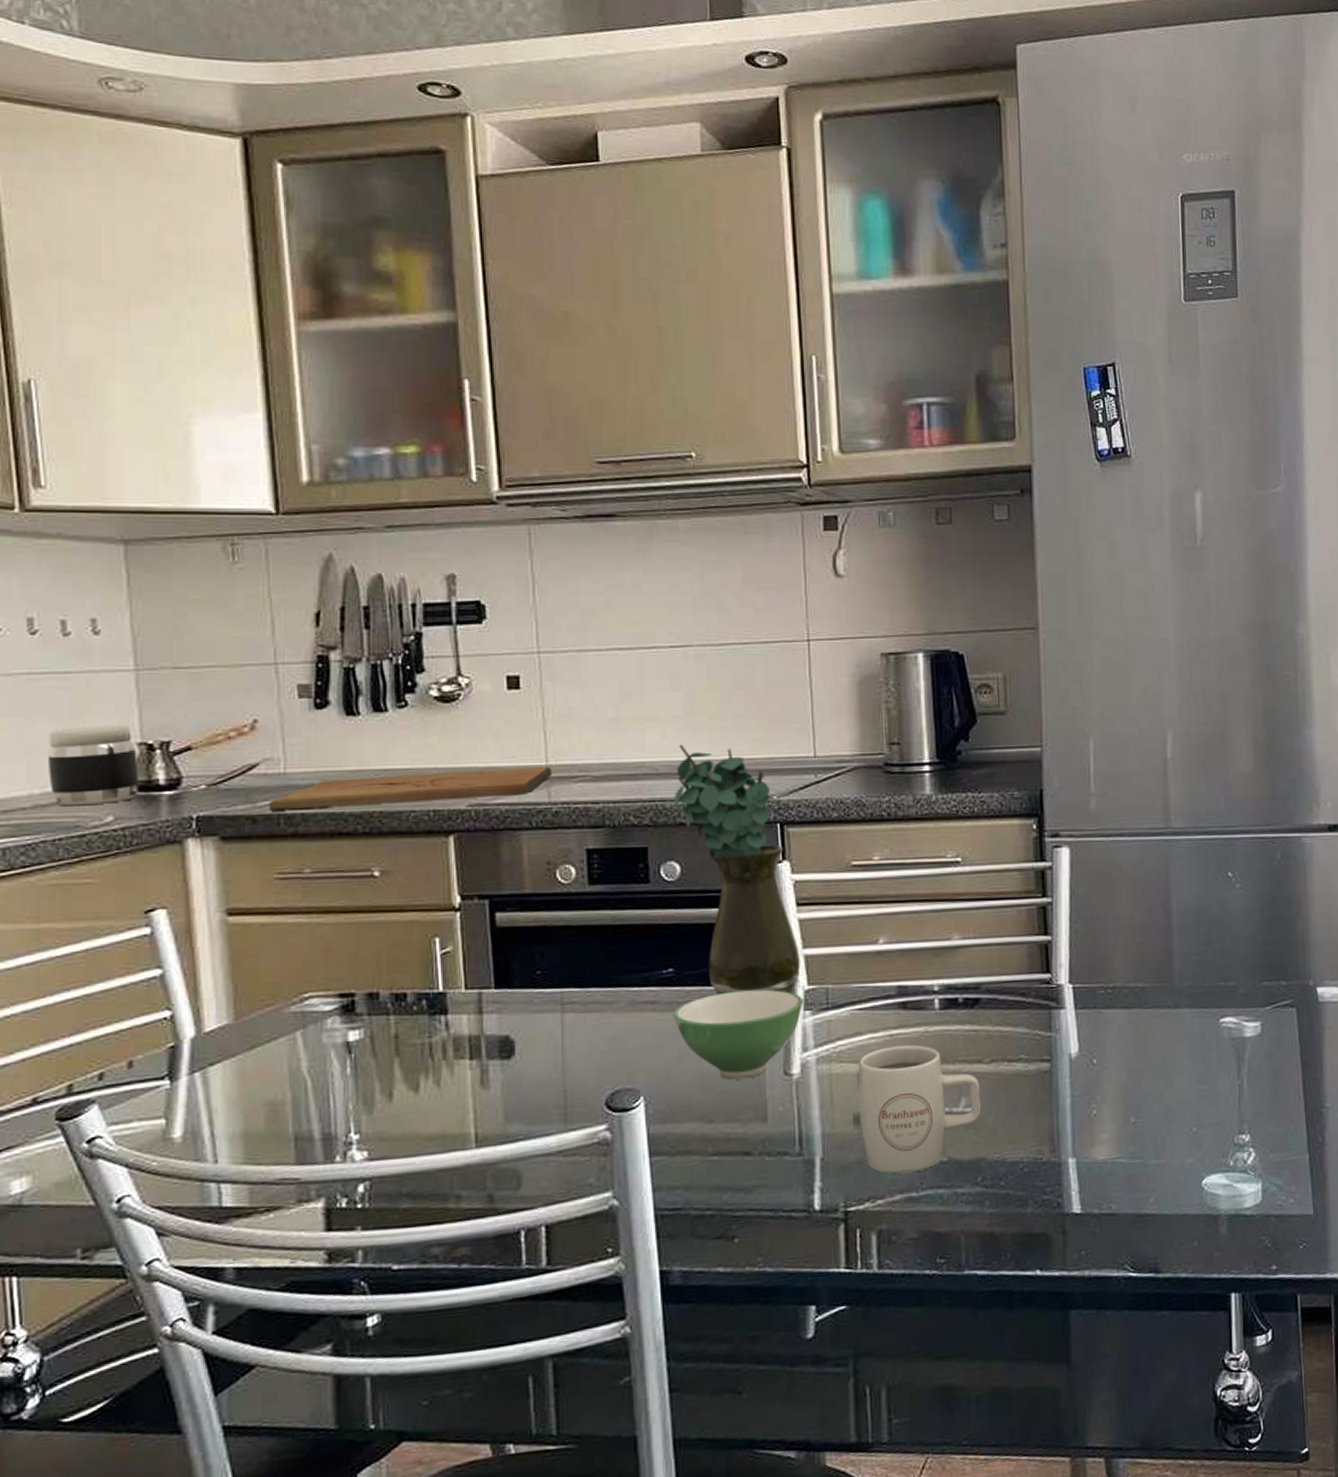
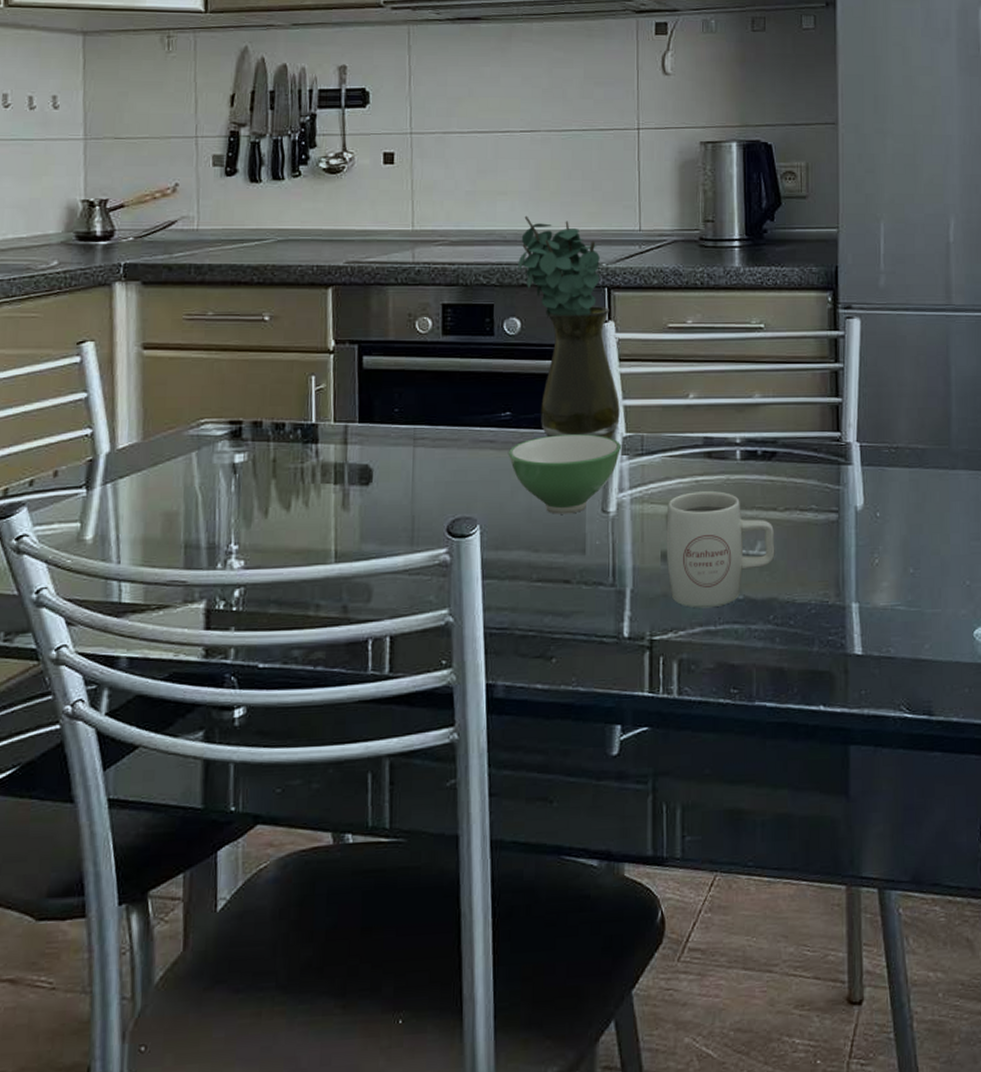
jar: present [49,725,139,807] -> none [9,184,81,251]
cutting board: present [270,766,552,811] -> none [183,231,417,261]

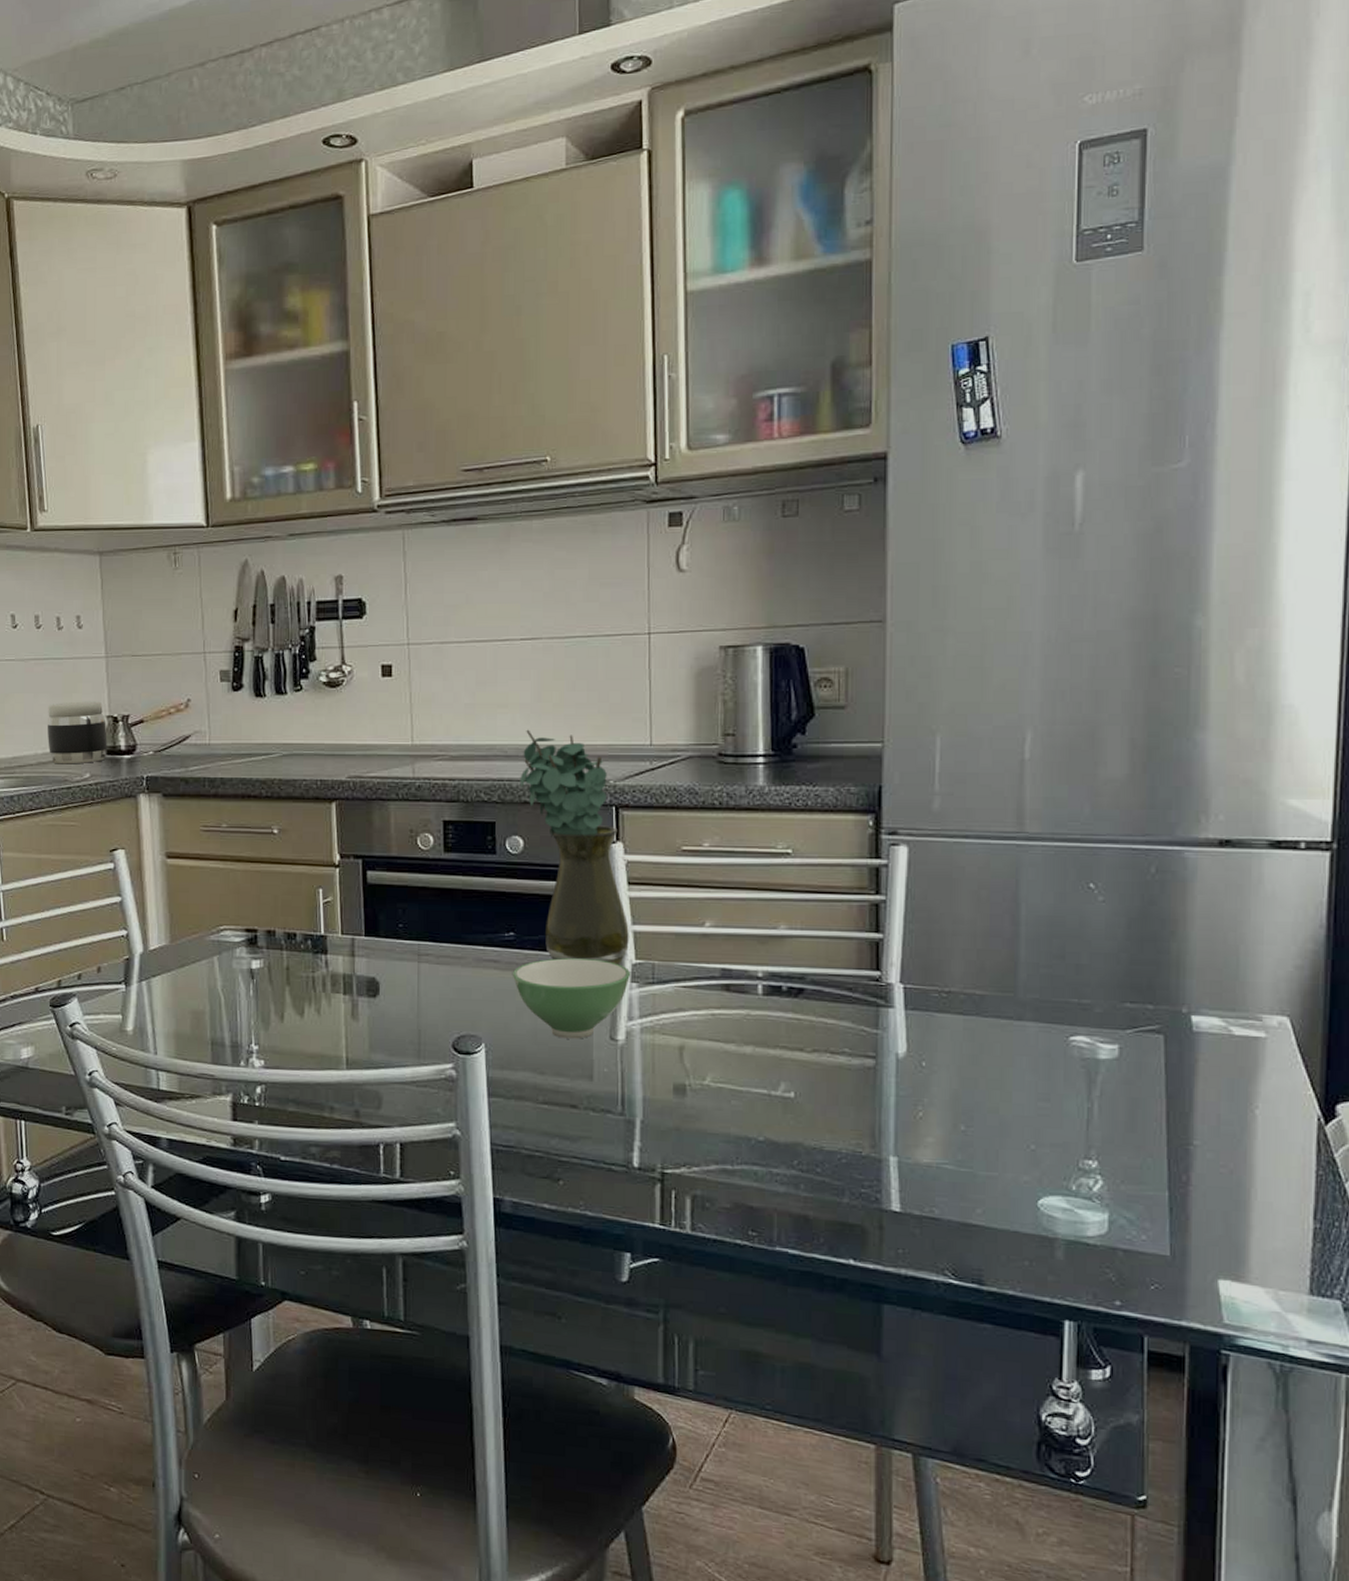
jar: none [9,184,81,251] -> present [48,701,107,764]
mug: present [666,491,775,609] -> none [679,1025,801,1147]

